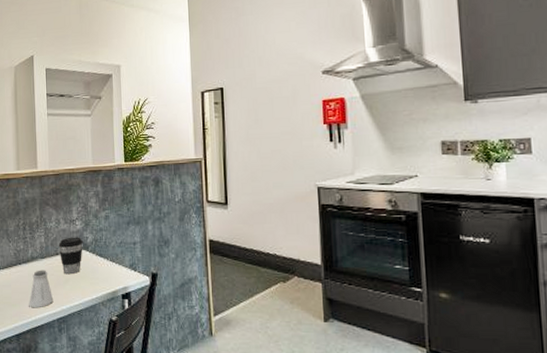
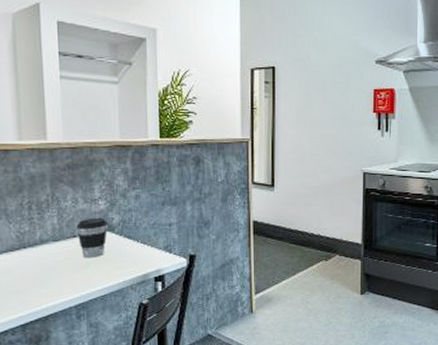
saltshaker: present [29,270,54,308] -> none [37,254,70,296]

